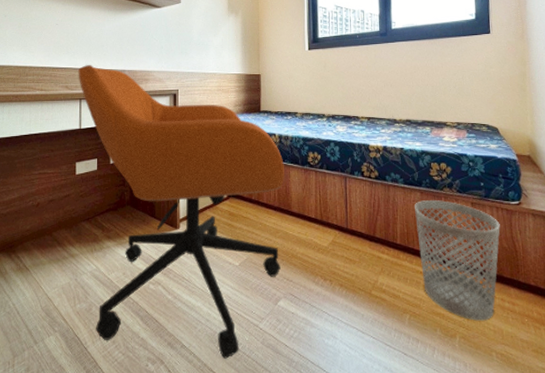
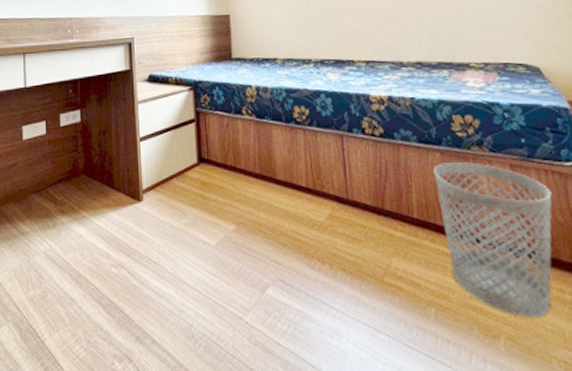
office chair: present [78,65,284,359] -> none [20,14,267,358]

